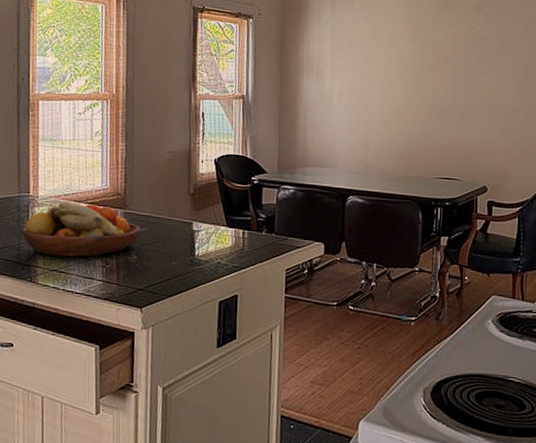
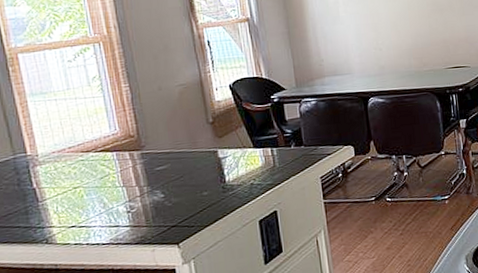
fruit bowl: present [21,201,140,257] -> none [25,151,163,213]

